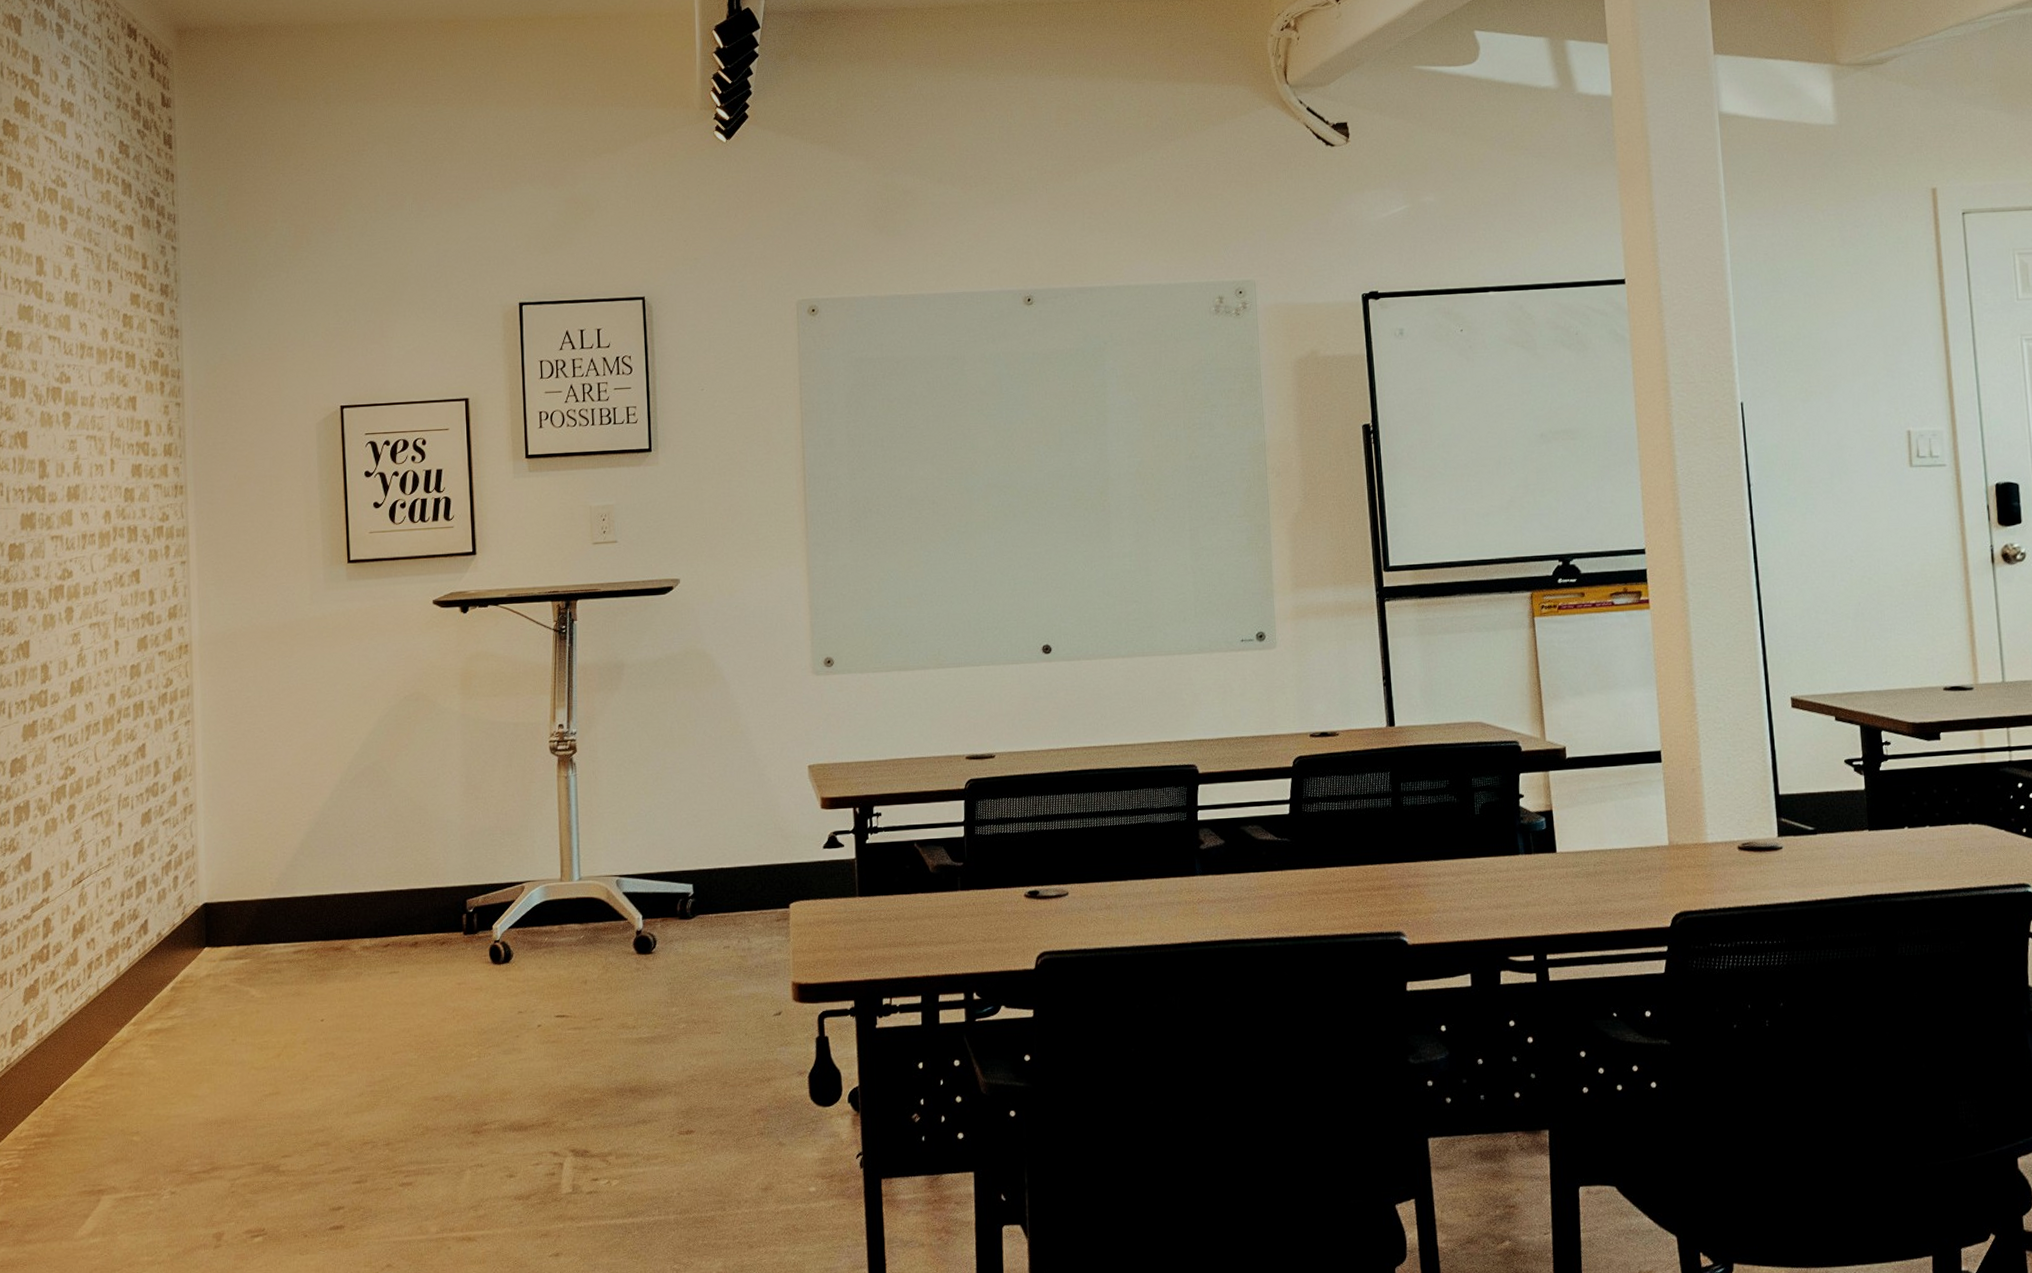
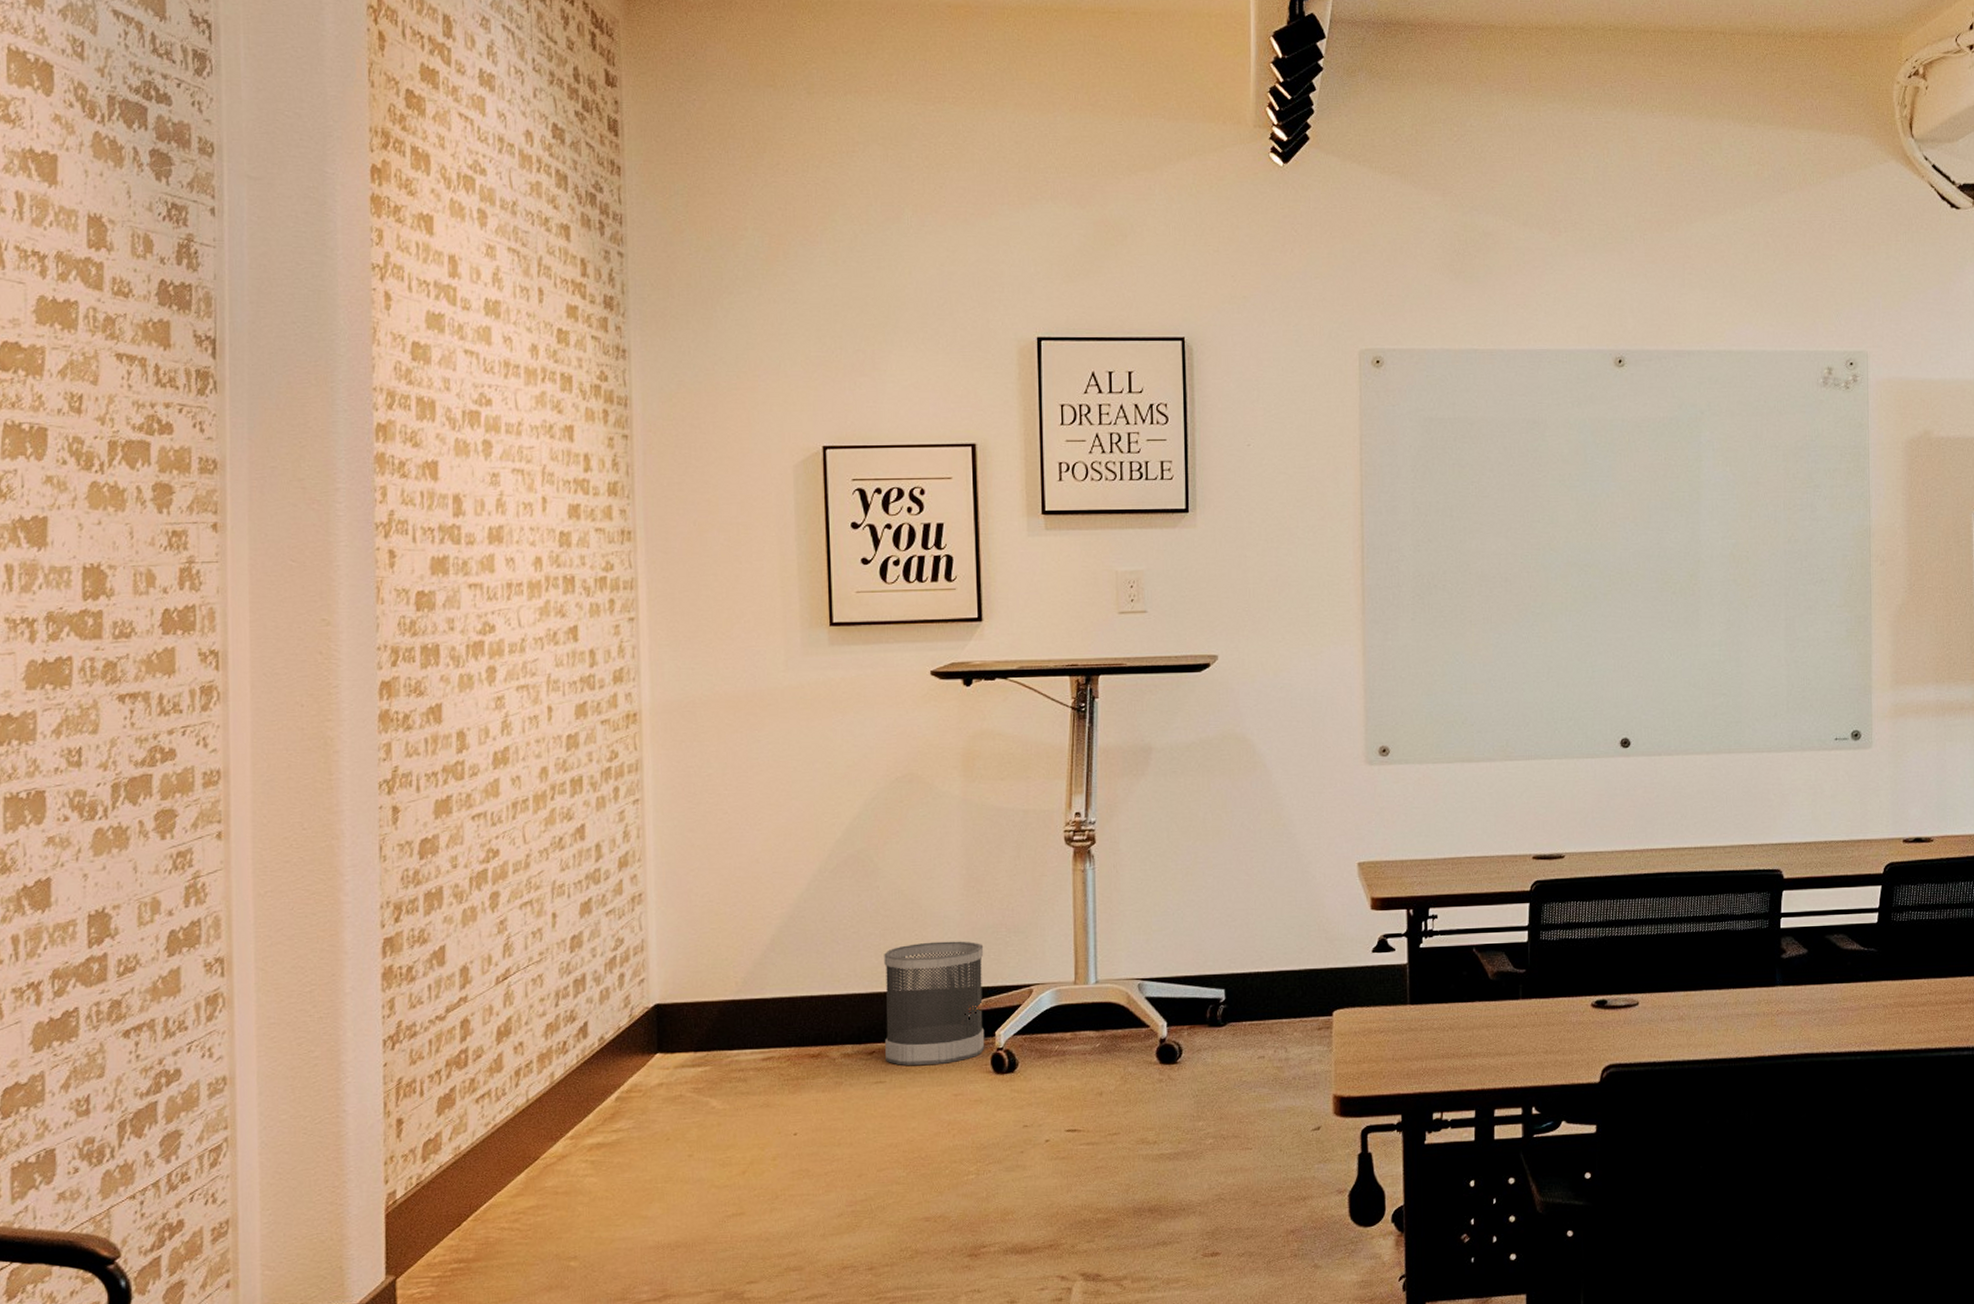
wastebasket: none [396,843,484,957] -> present [884,941,985,1066]

